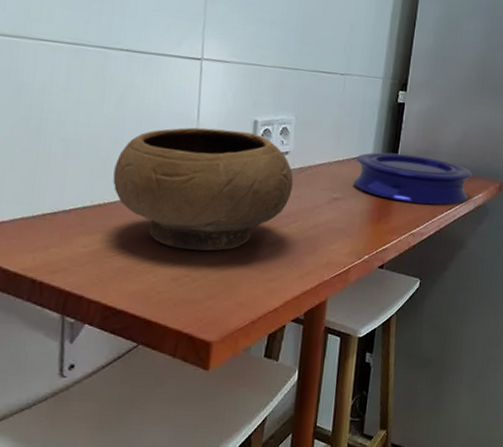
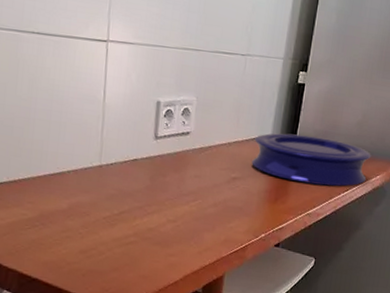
bowl: present [113,127,293,251] -> none [26,108,194,226]

